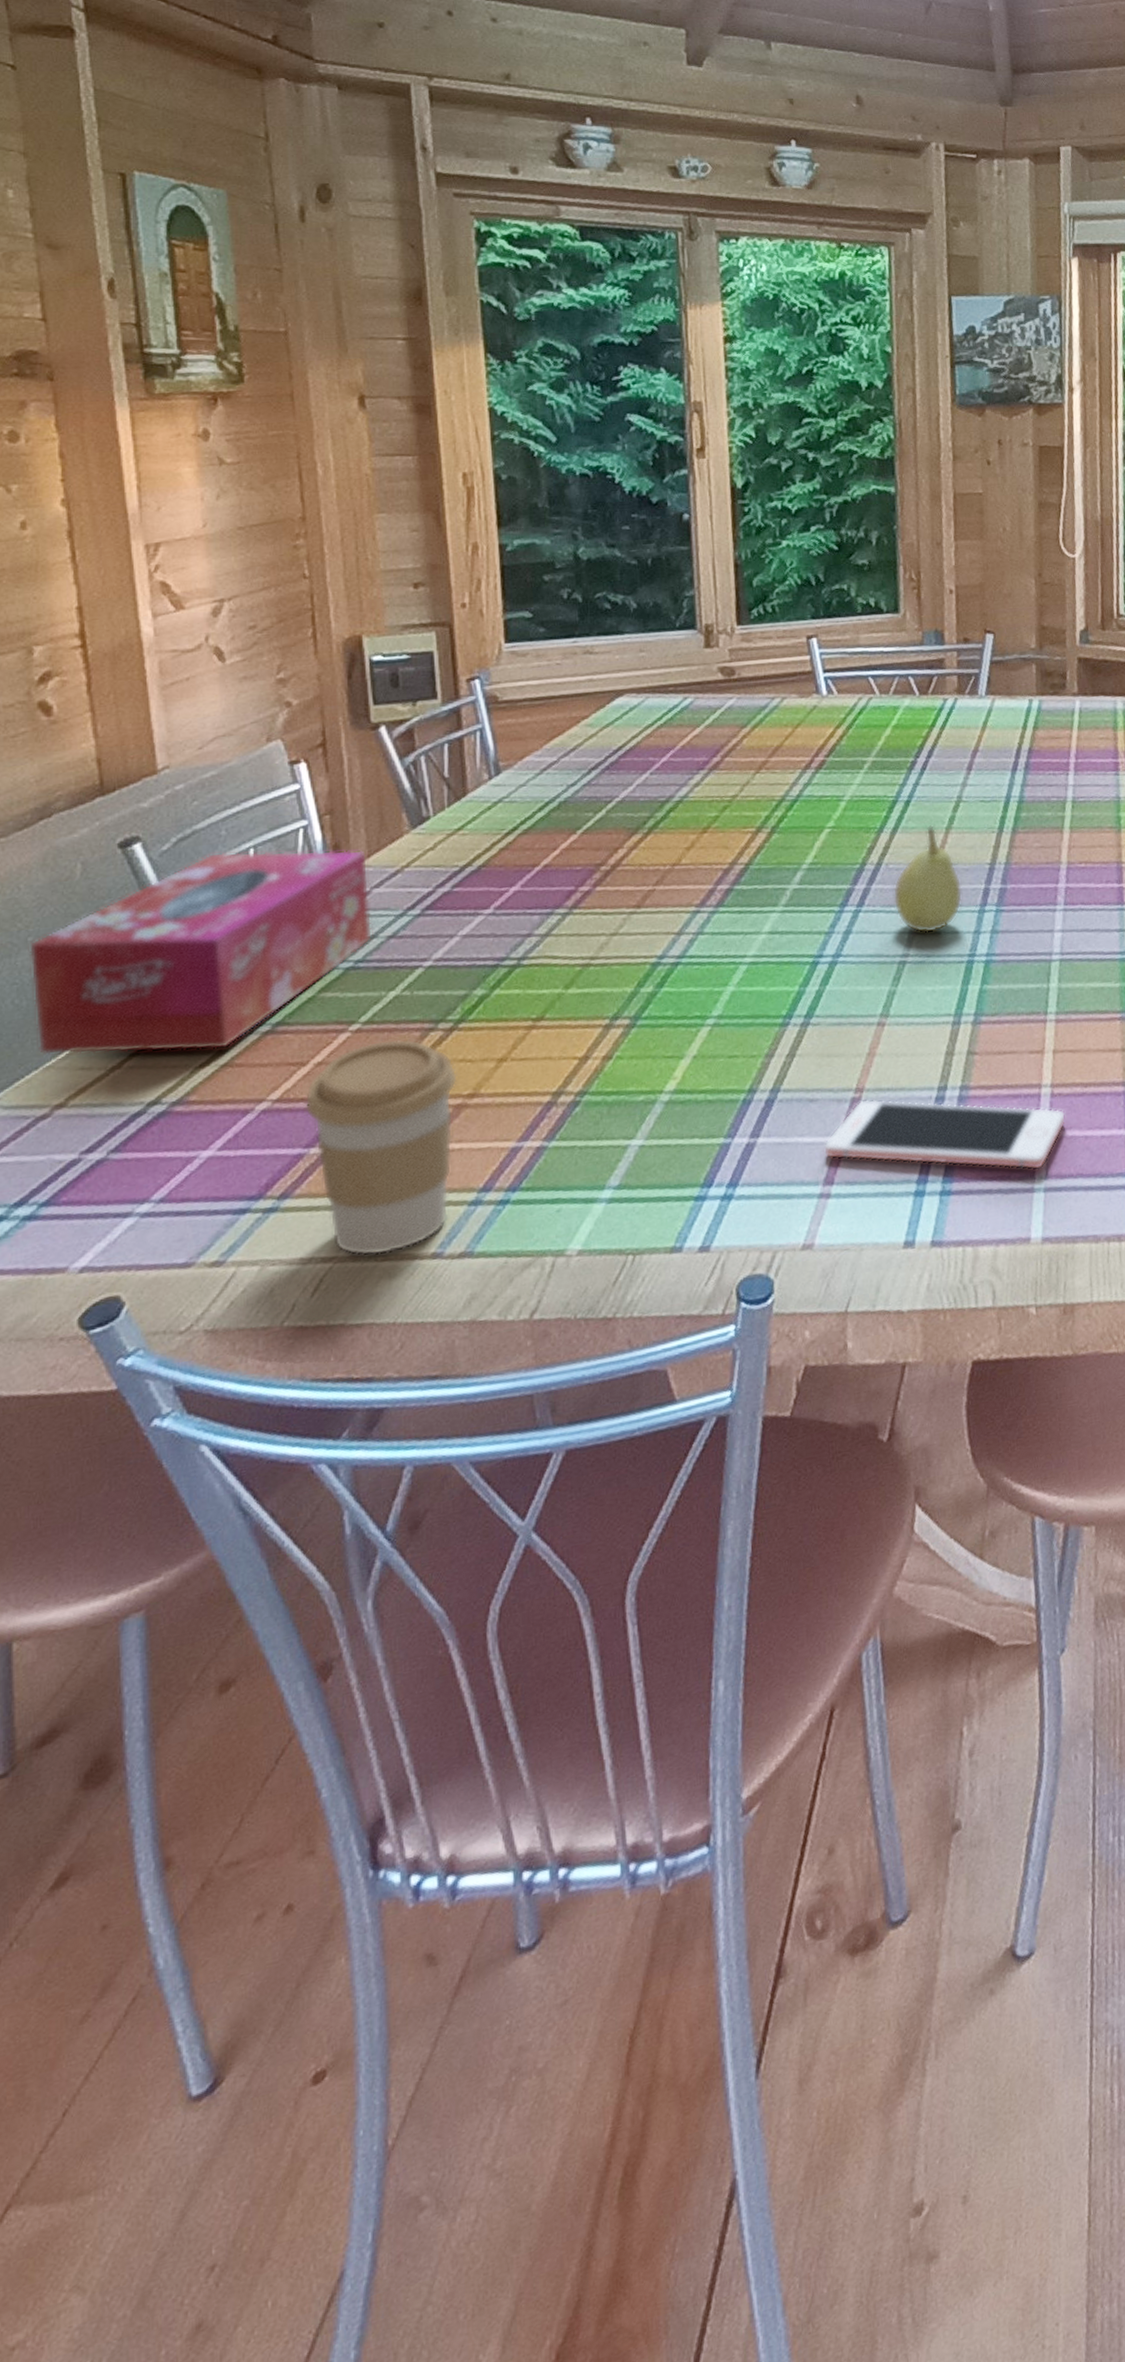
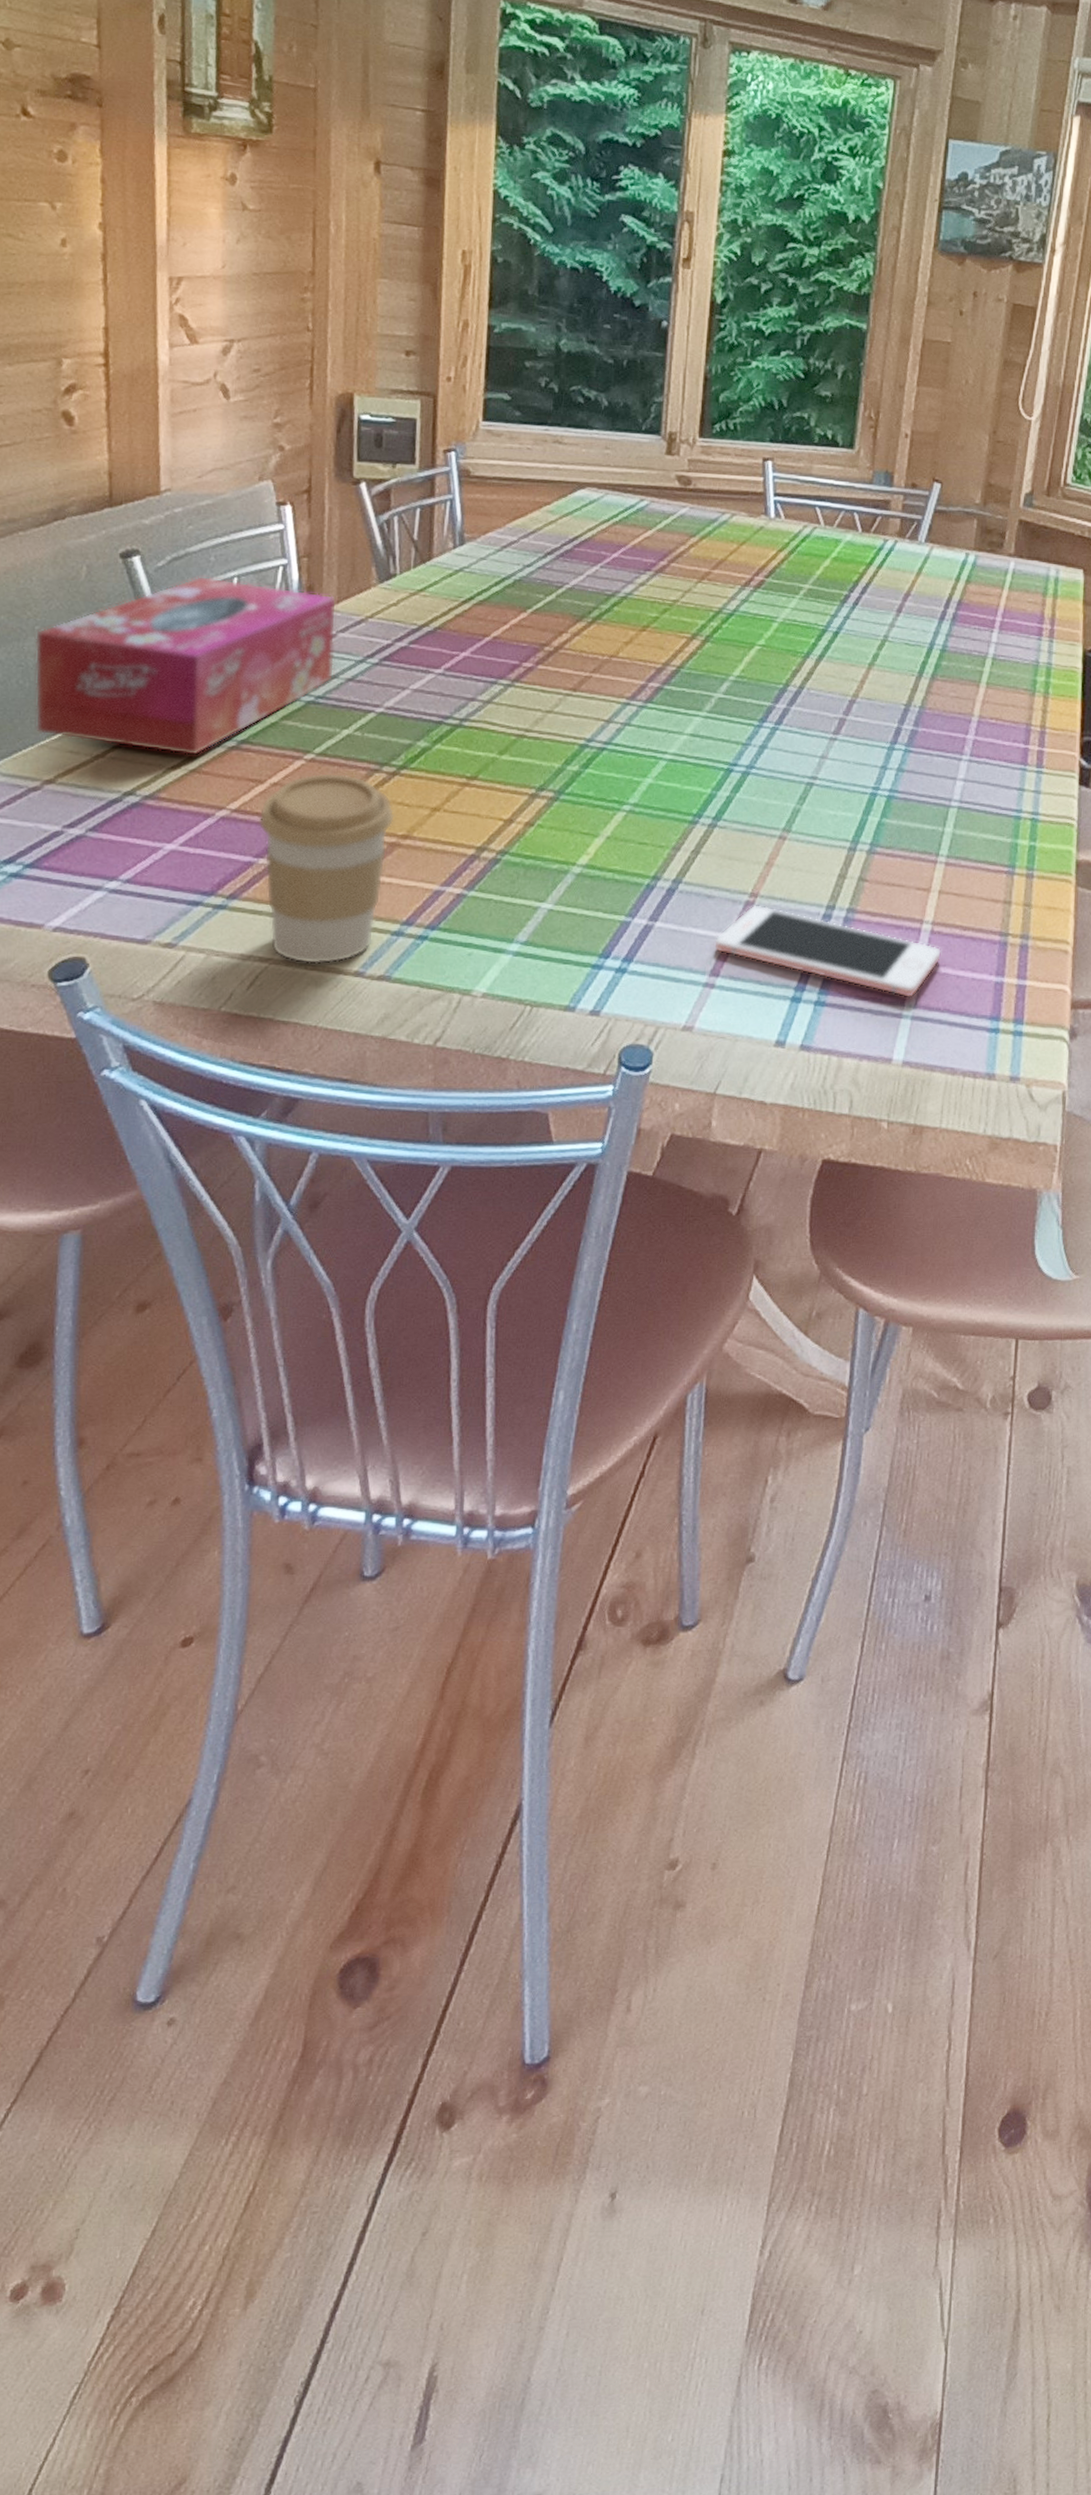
fruit: present [892,825,963,933] -> none [809,659,876,761]

